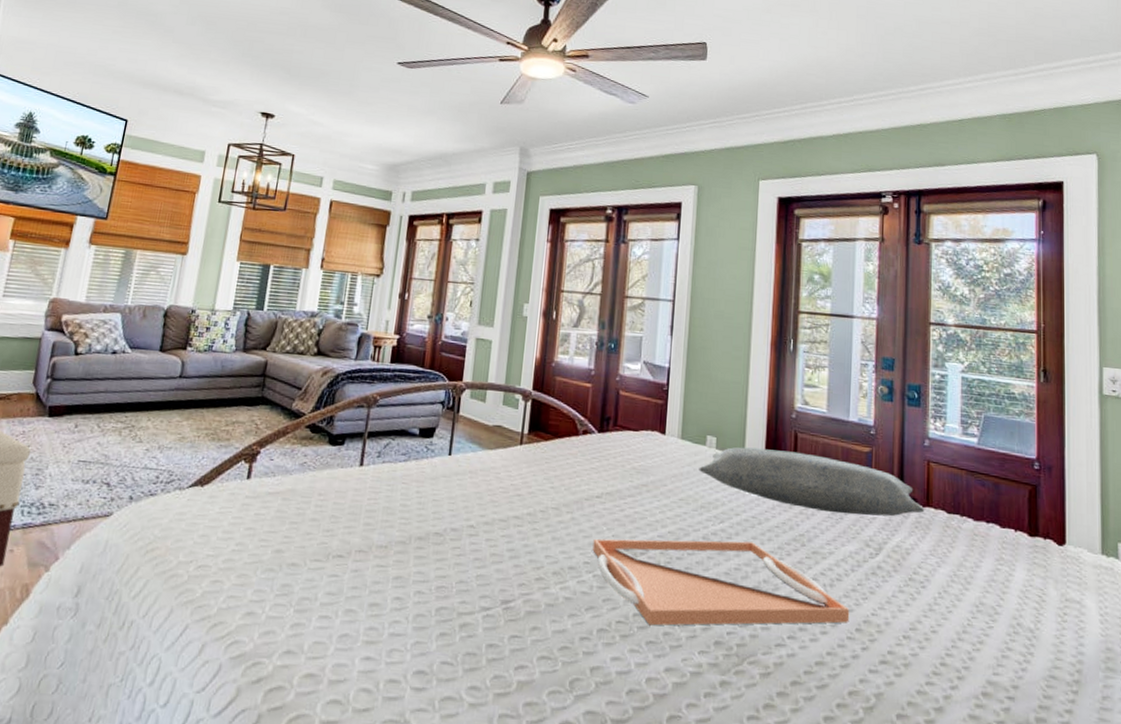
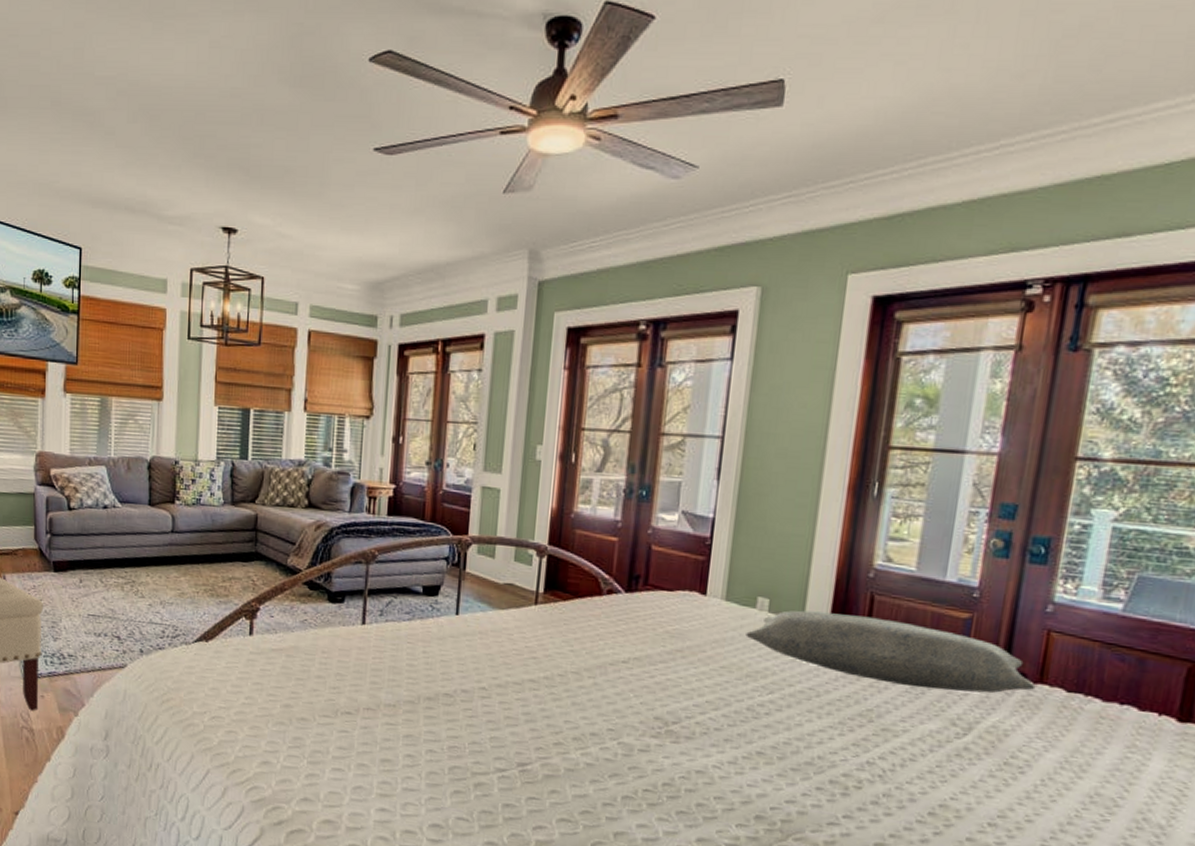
serving tray: present [592,538,850,626] -> none [617,705,923,806]

